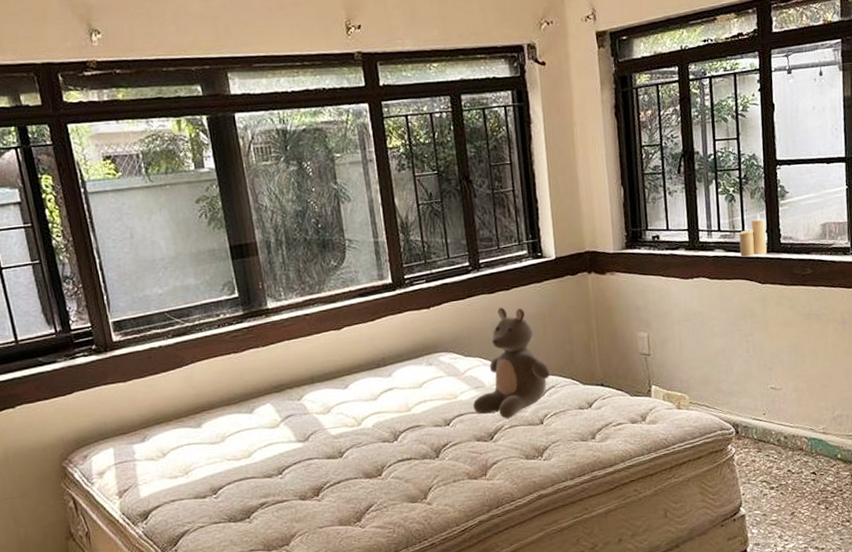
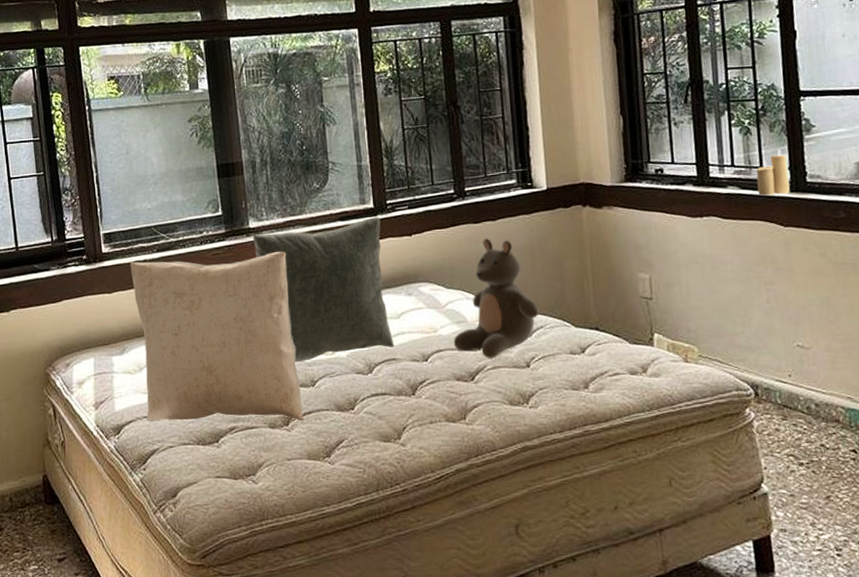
pillow: none [143,330,333,505] -> present [129,252,304,422]
pillow: none [271,291,418,437] -> present [252,217,395,363]

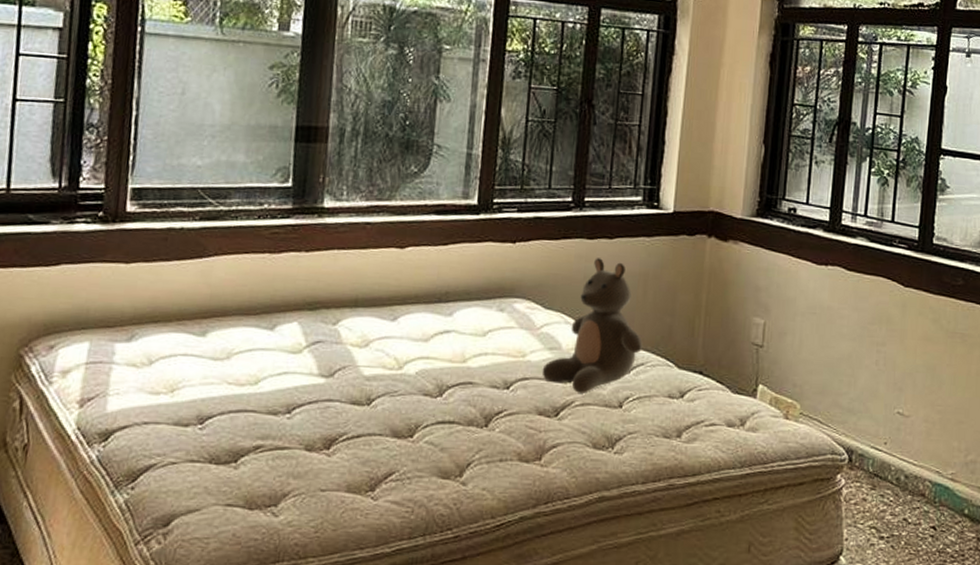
pillow: present [129,252,304,422] -> none [147,227,364,445]
pillow: present [252,217,395,363] -> none [325,215,483,376]
candle: present [756,148,790,196] -> none [885,205,920,254]

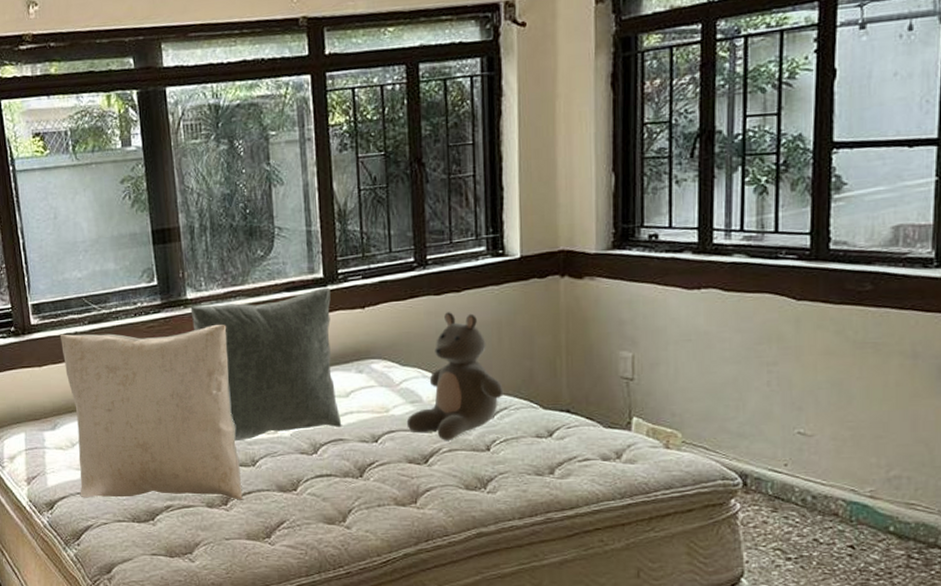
pillow: none [147,227,364,445] -> present [59,325,243,500]
pillow: none [325,215,483,376] -> present [190,287,342,442]

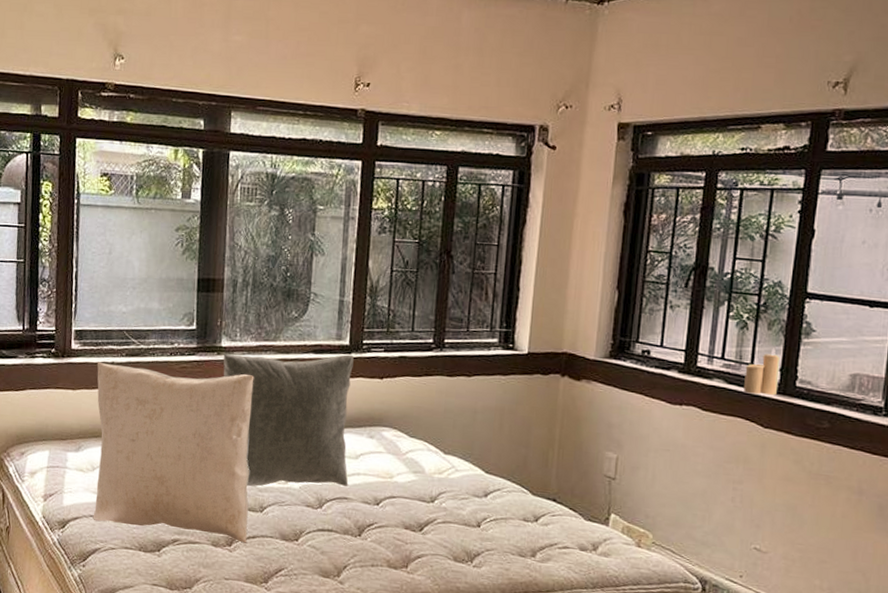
stuffed bear: present [406,312,504,441] -> none [407,393,499,513]
candle: none [769,210,811,265] -> present [744,348,782,396]

